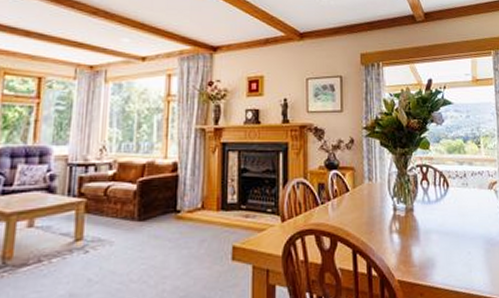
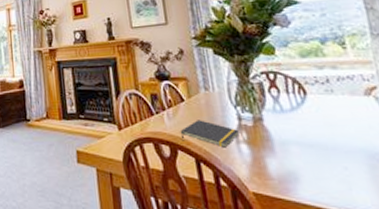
notepad: none [341,210,393,238] -> present [180,120,239,148]

